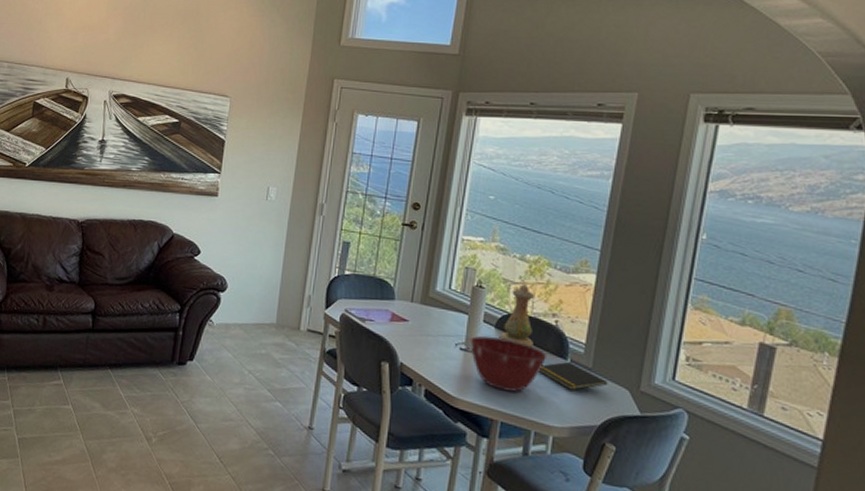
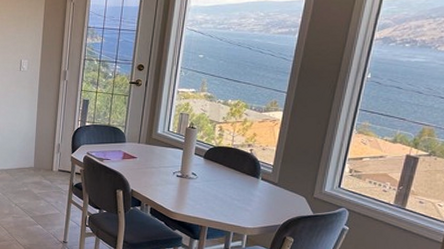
mixing bowl: present [469,336,548,392] -> none [184,165,244,205]
vase: present [499,284,535,347] -> none [207,123,235,171]
notepad: present [540,361,608,390] -> none [238,179,290,200]

